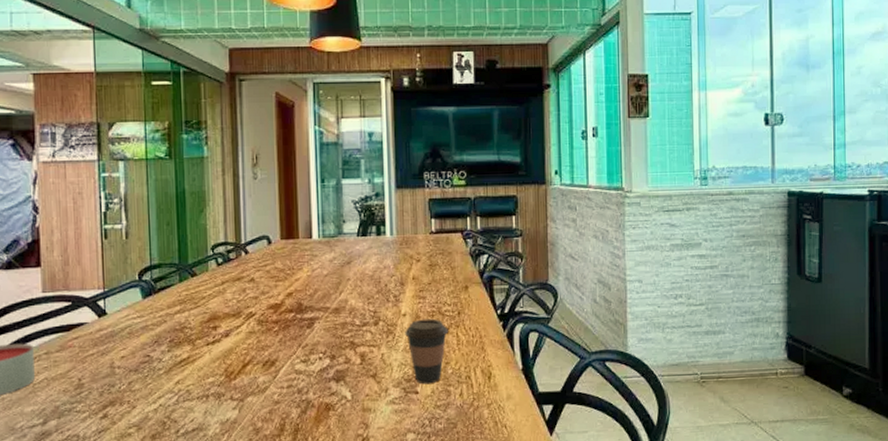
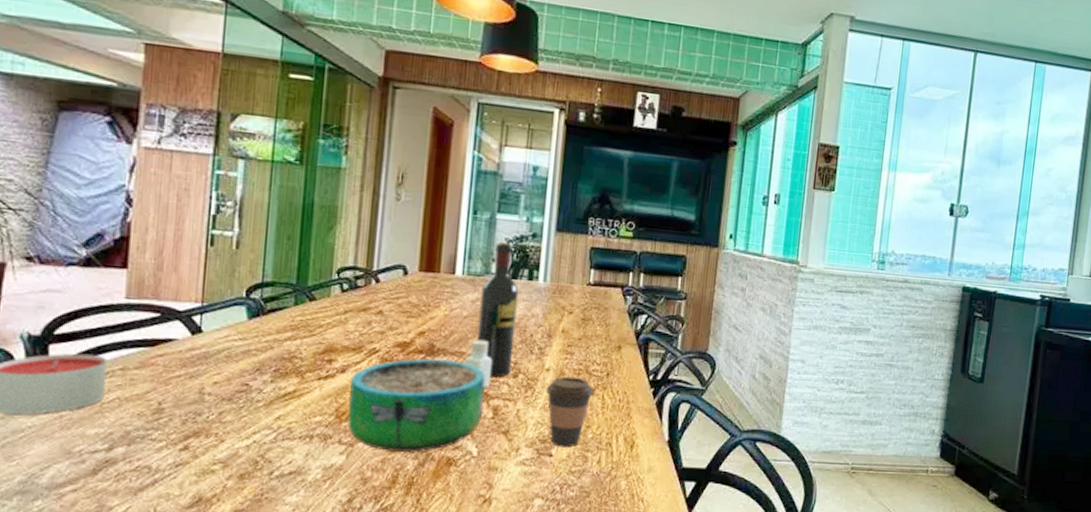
decorative bowl: none [235,315,351,403] -> present [347,358,485,452]
pepper shaker: none [329,294,355,338] -> present [463,340,493,389]
wine bottle: none [336,203,372,327] -> present [476,241,519,378]

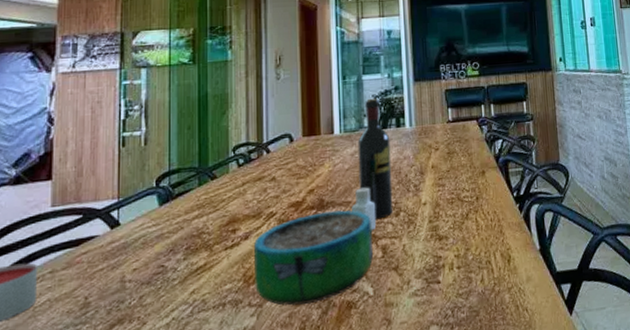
coffee cup: present [545,376,594,448] -> none [425,205,468,273]

